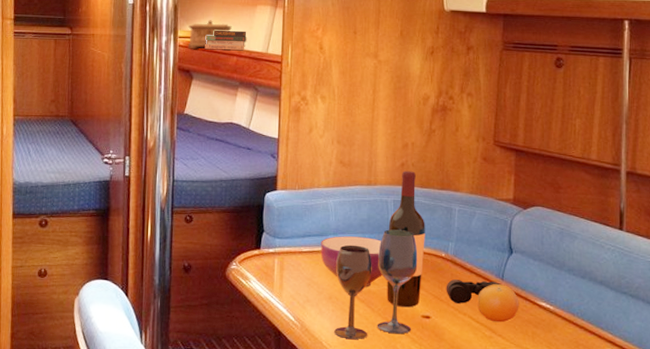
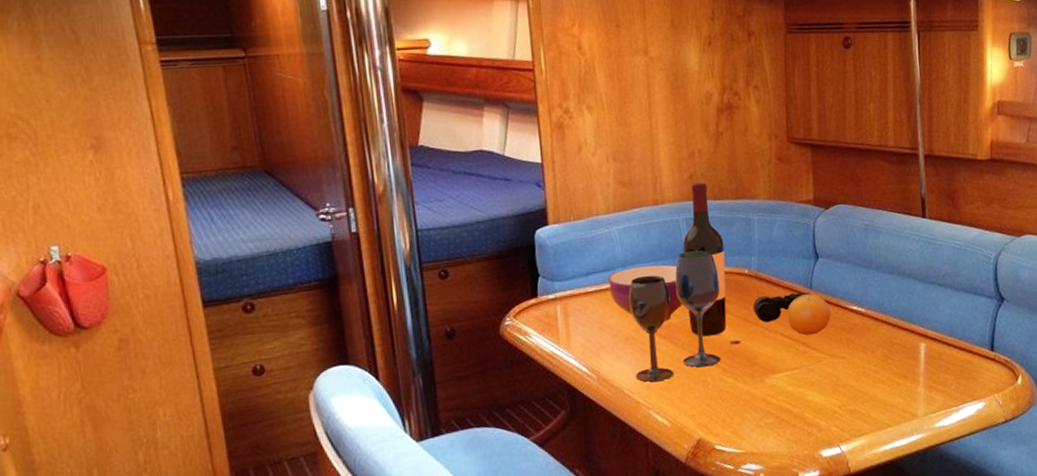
decorative box: present [187,20,232,52] -> none [407,24,468,65]
books: present [205,30,248,51] -> none [433,34,488,62]

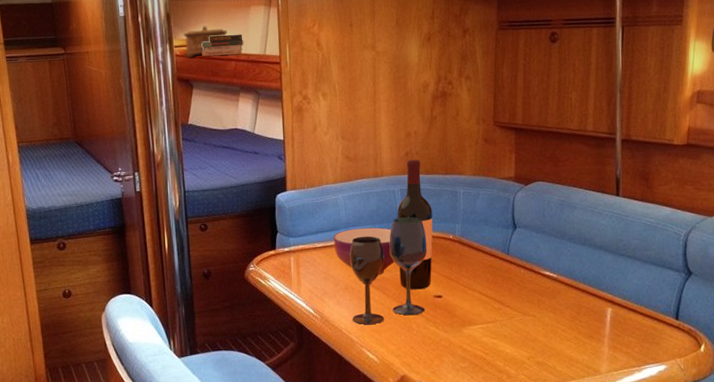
decorative box: none [407,24,468,65] -> present [183,26,228,59]
books: none [433,34,488,62] -> present [202,34,244,57]
binoculars: present [752,292,811,322] -> none [455,257,507,281]
fruit: present [787,294,831,336] -> none [485,259,525,295]

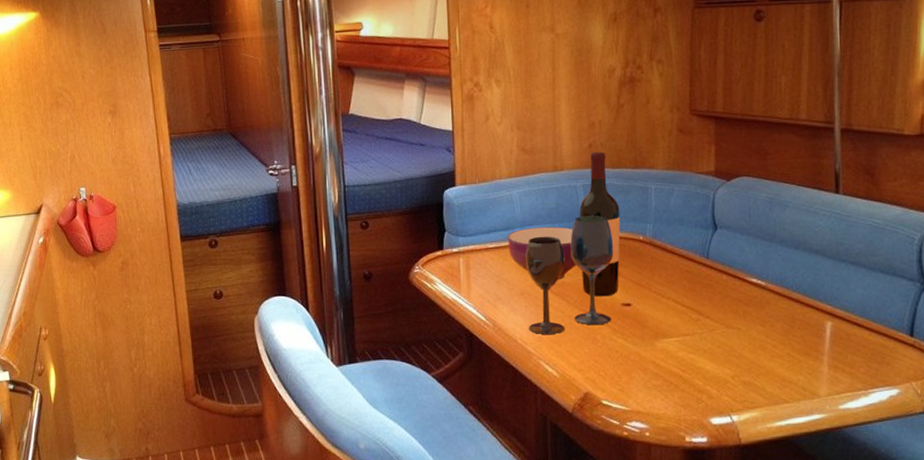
decorative box: present [183,26,228,59] -> none [345,9,393,45]
books: present [202,34,244,57] -> none [364,17,410,42]

